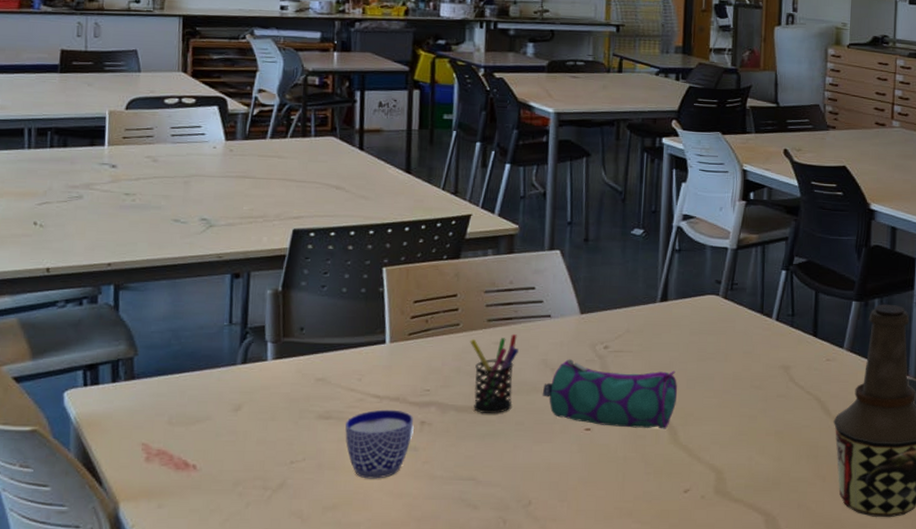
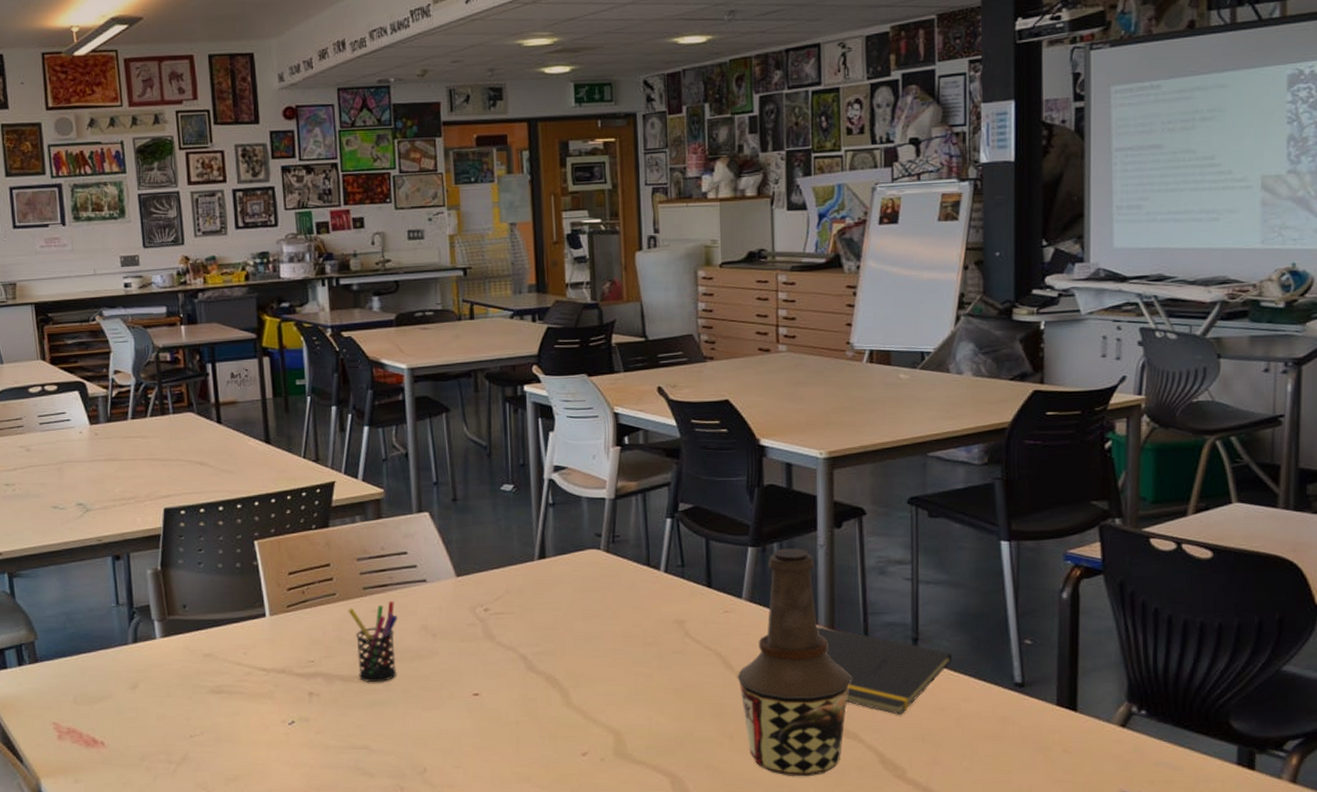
cup: present [345,409,414,479] -> none [237,682,303,750]
pencil case: present [542,359,678,429] -> none [425,624,566,692]

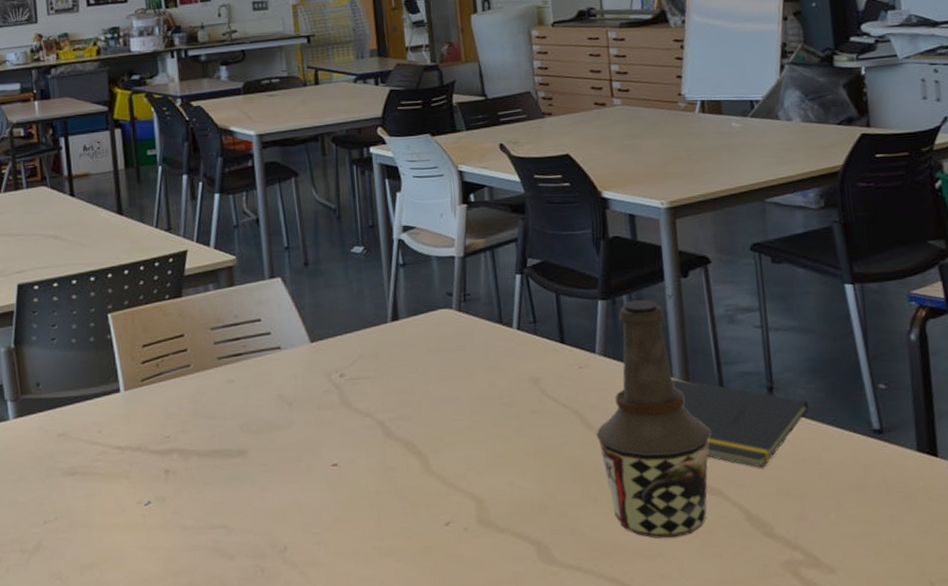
pen holder: present [348,600,397,683] -> none [203,369,254,458]

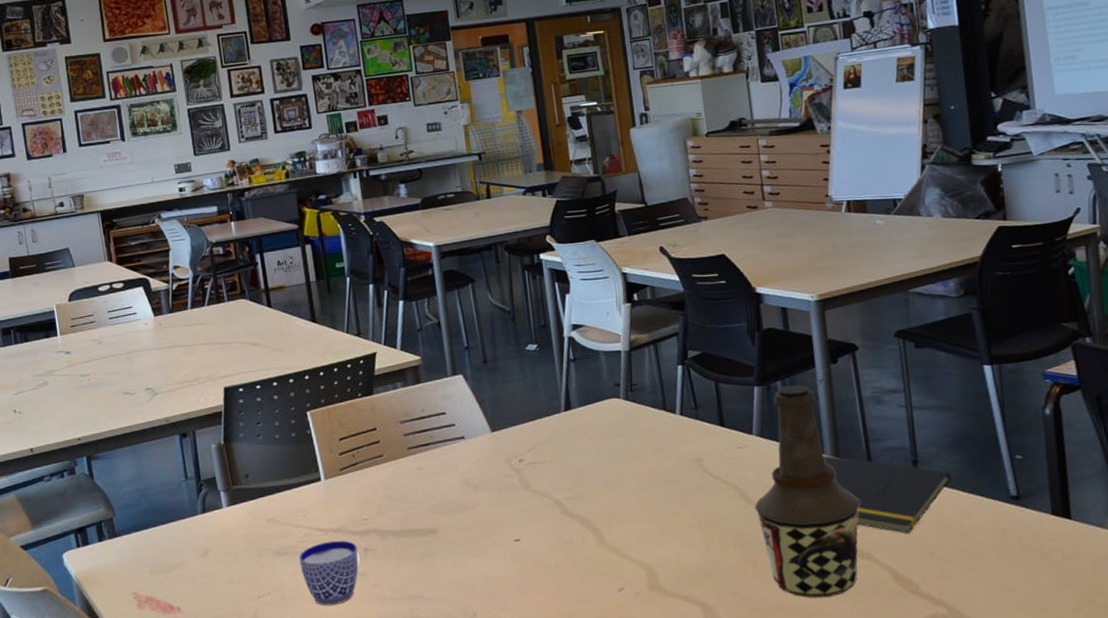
cup: none [92,460,159,534] -> present [299,540,360,606]

